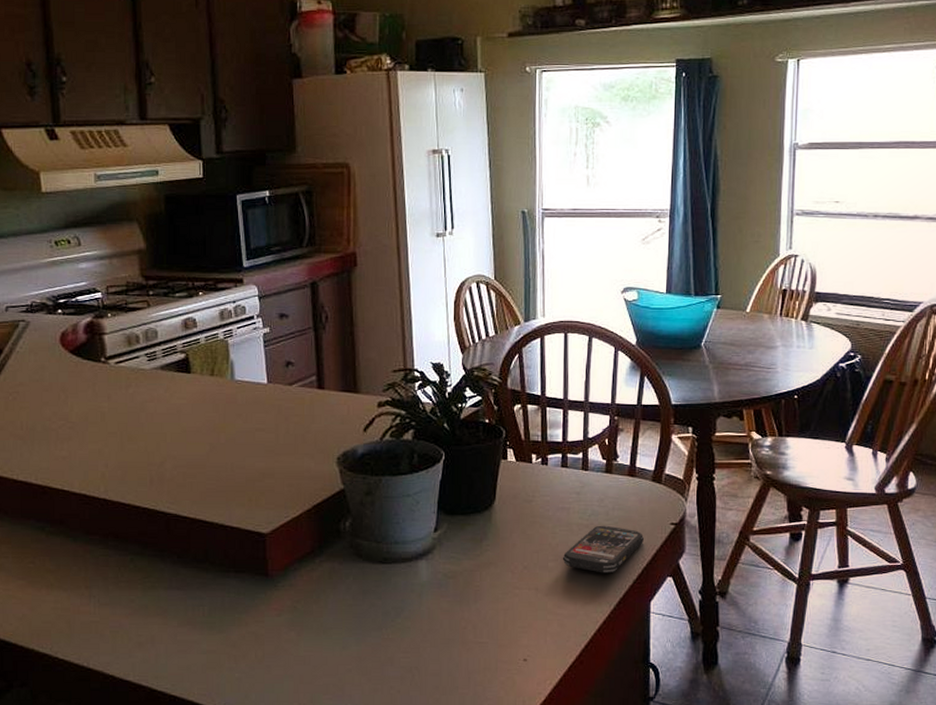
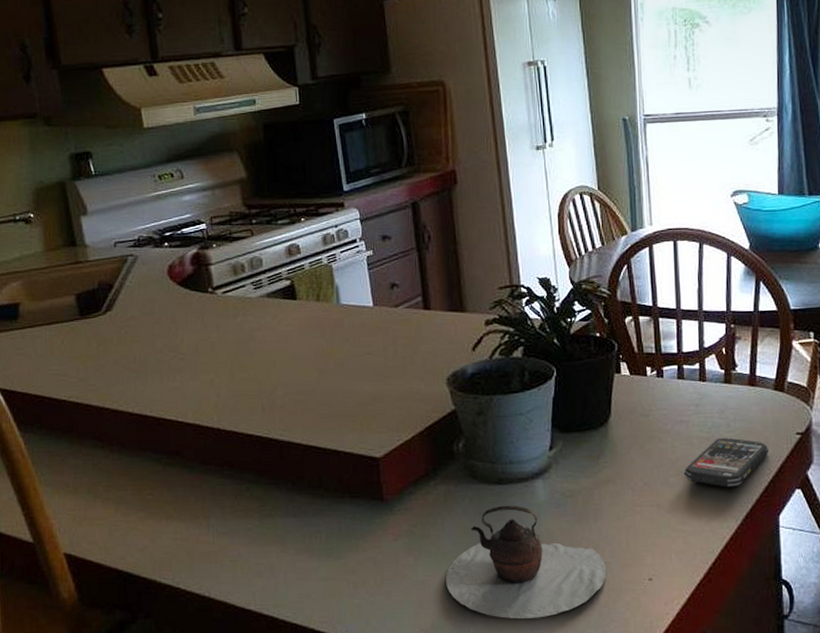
teapot: none [326,584,483,695] -> present [446,505,607,618]

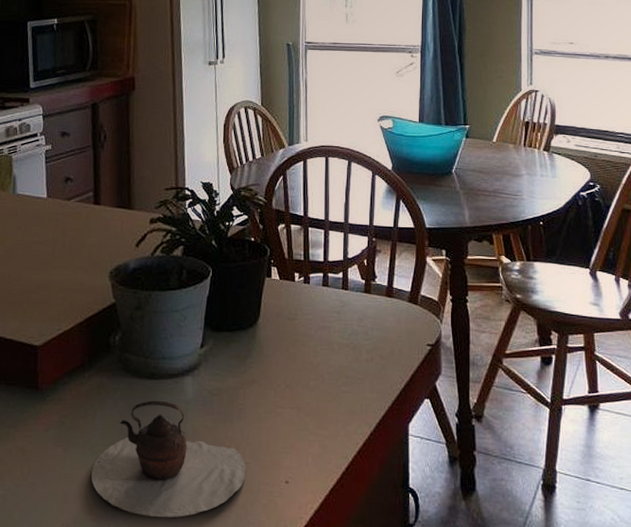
smartphone: present [683,437,770,487] -> none [323,345,402,394]

